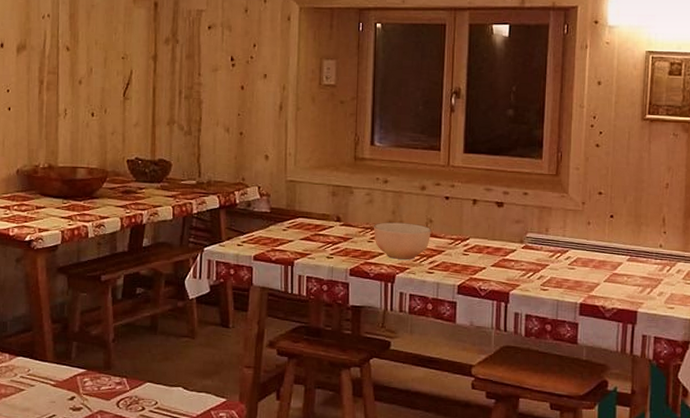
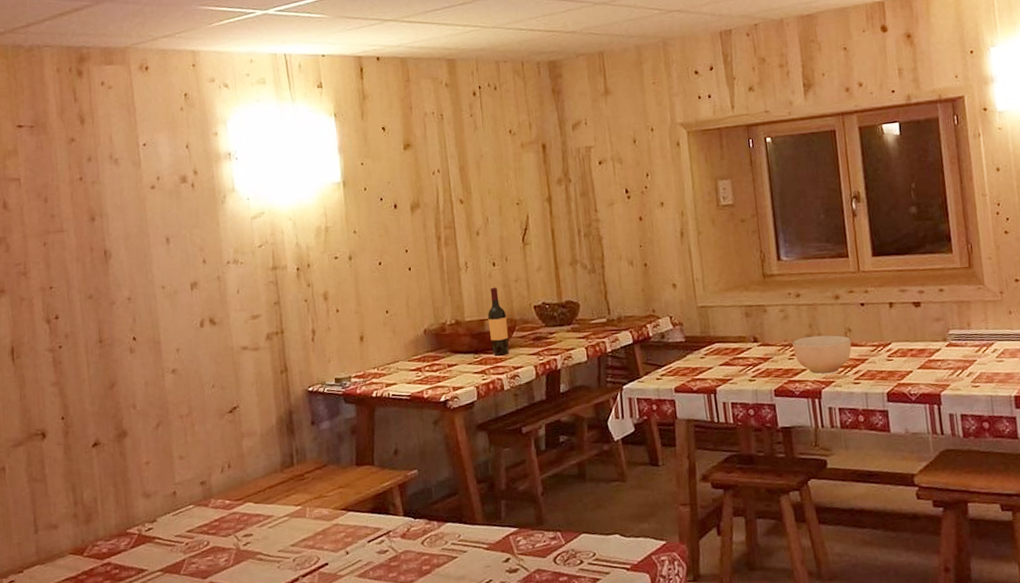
wine bottle: none [80,137,99,204] -> present [487,287,509,356]

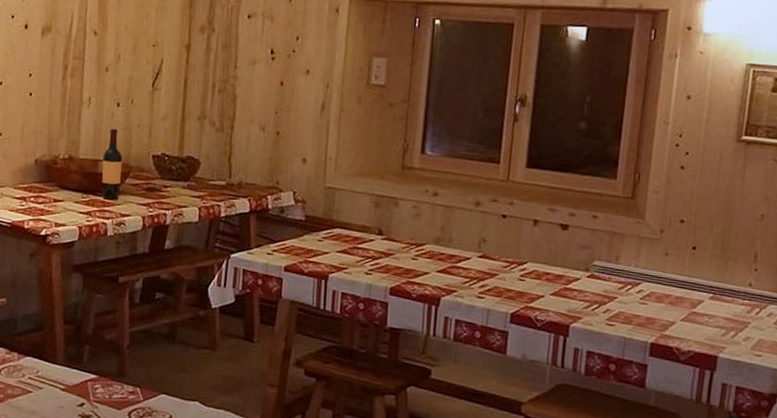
bowl: present [791,334,852,374] -> none [418,238,485,281]

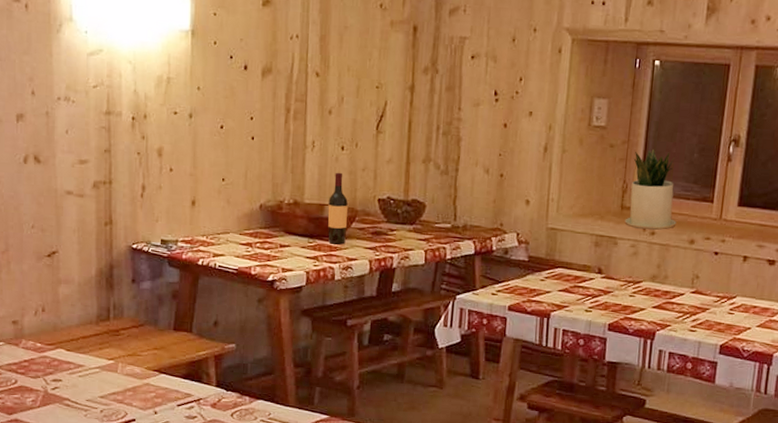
planter: none [406,109,461,191] -> present [625,149,677,230]

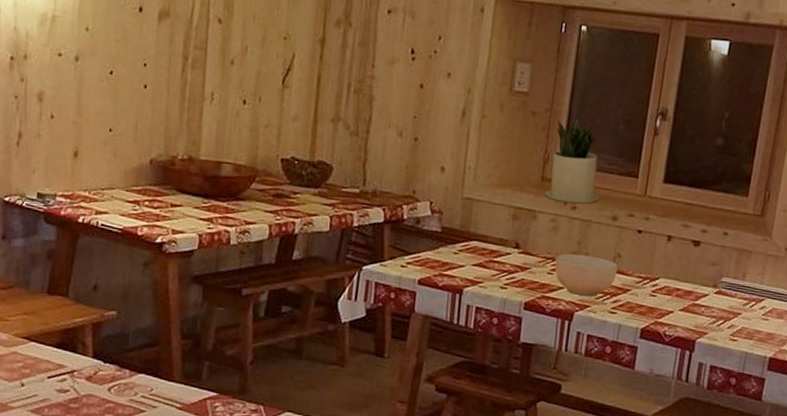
wine bottle: present [327,172,348,245] -> none [224,127,248,207]
bowl: none [636,276,697,316] -> present [554,253,619,297]

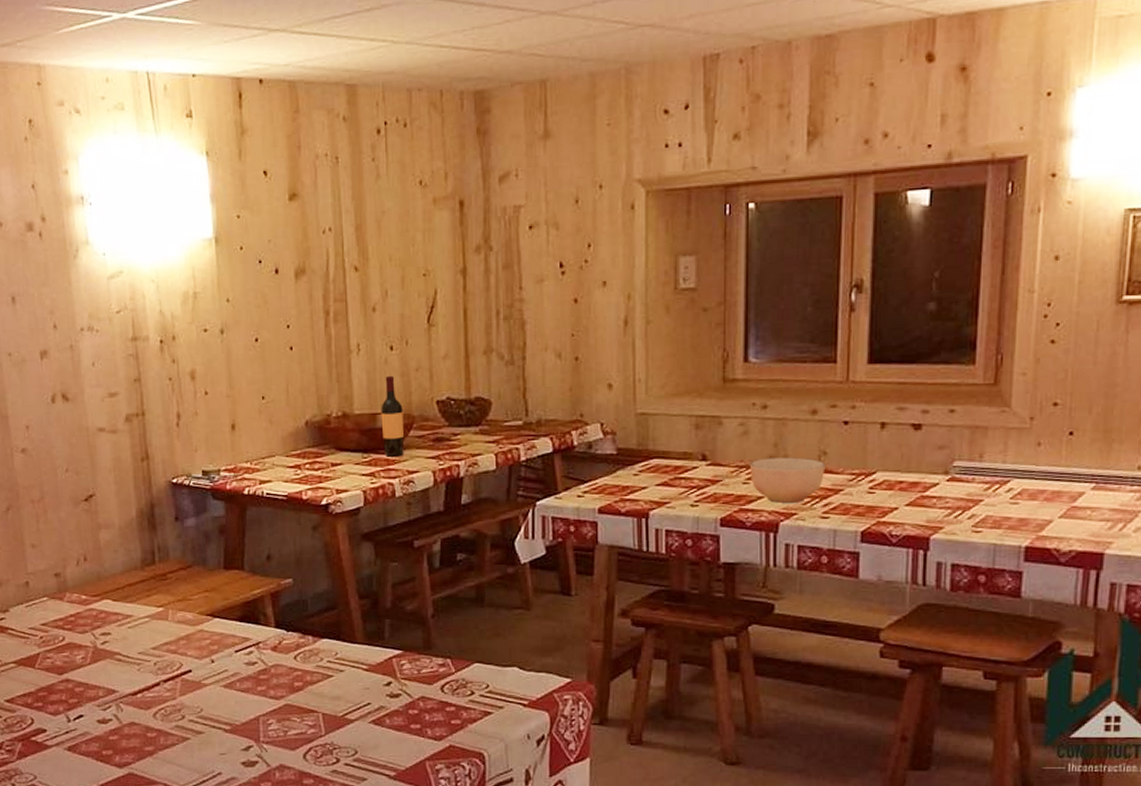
wine bottle: none [224,127,248,207] -> present [381,375,404,457]
planter: present [545,119,599,205] -> none [729,308,793,404]

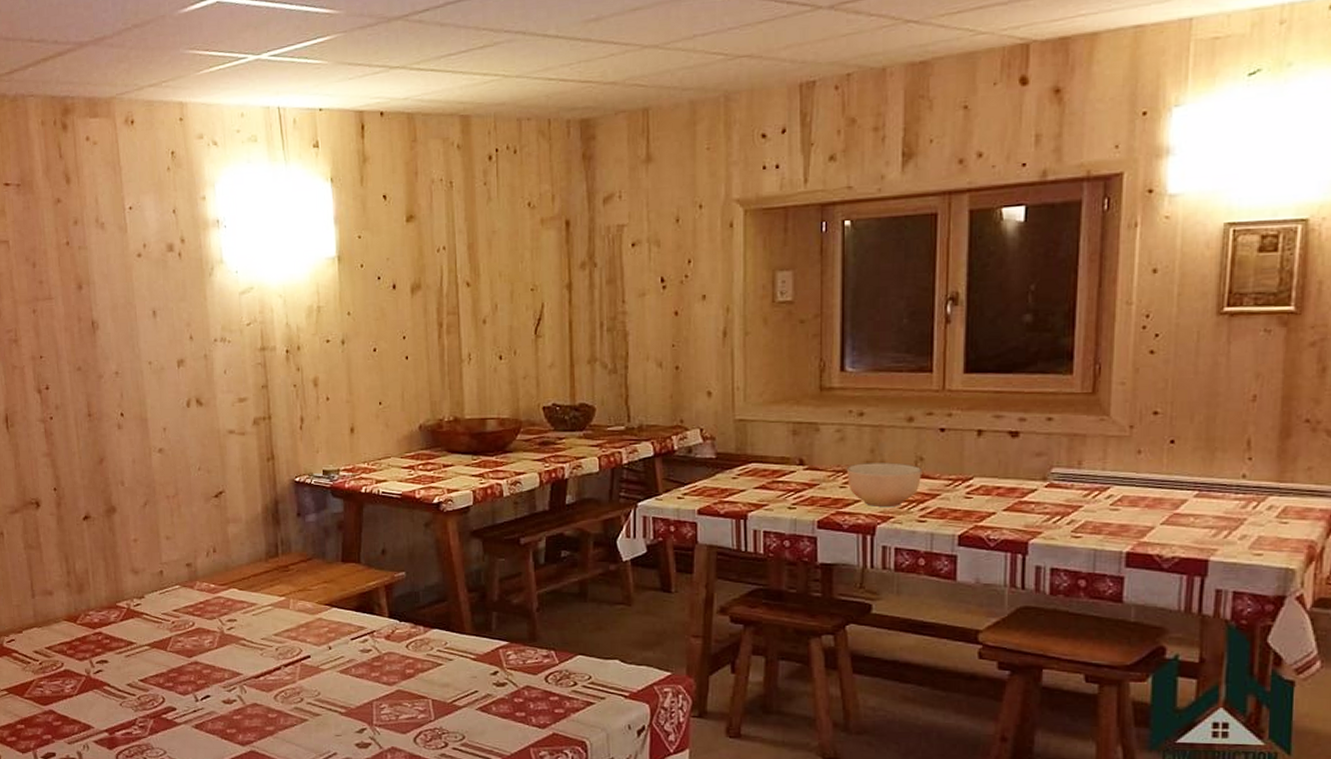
wine bottle: present [381,375,404,457] -> none [490,383,512,459]

